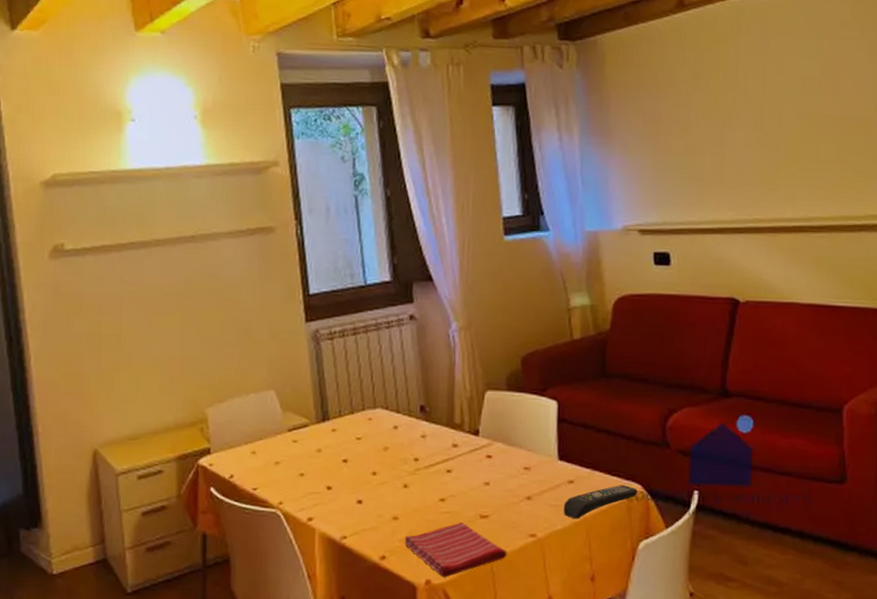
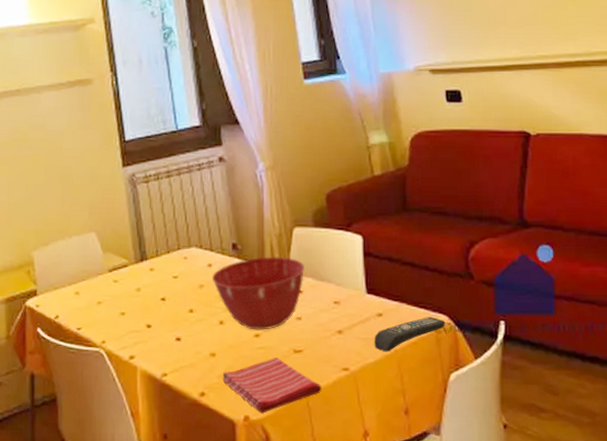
mixing bowl: none [397,420,495,495] -> present [211,257,304,330]

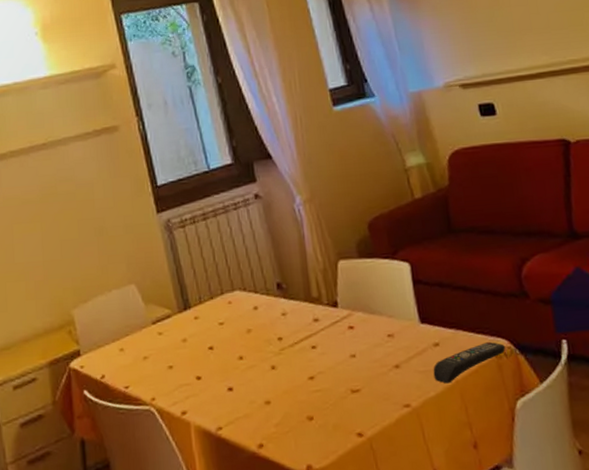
mixing bowl: present [211,257,304,330] -> none [258,292,354,373]
dish towel: present [222,358,322,413] -> none [279,399,385,461]

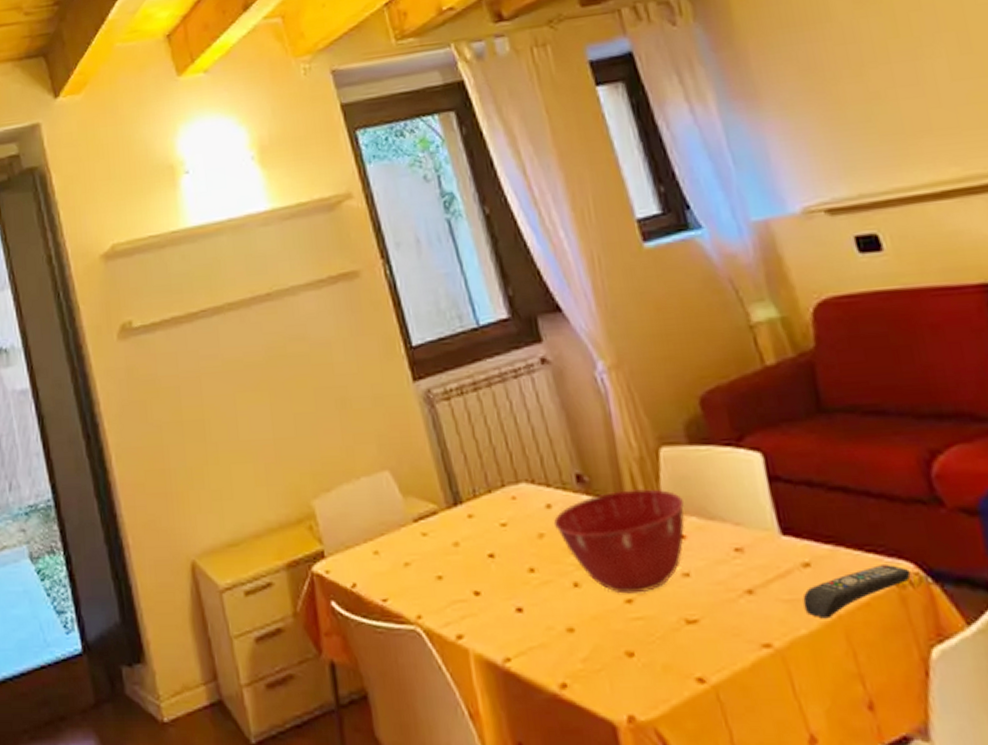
mixing bowl: none [258,292,354,373] -> present [553,489,685,594]

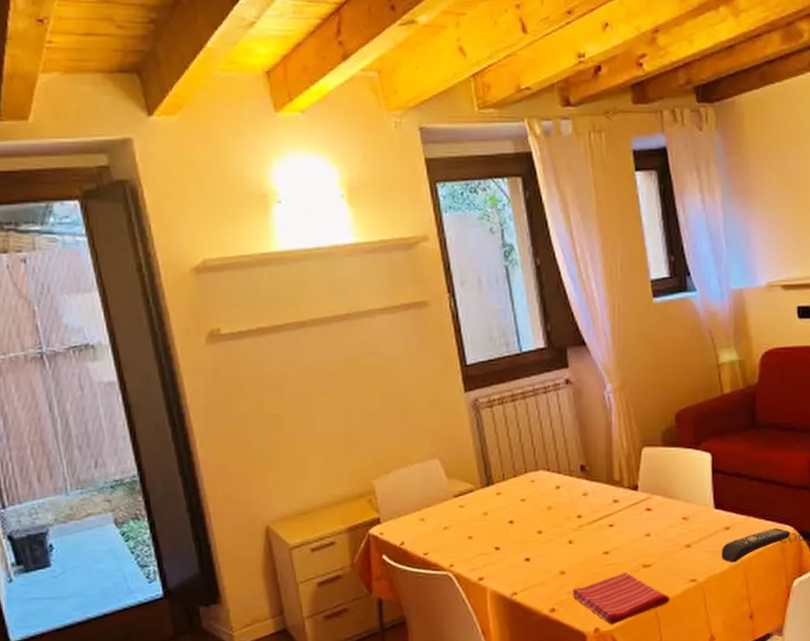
mixing bowl: present [553,489,685,594] -> none [560,476,653,548]
dish towel: none [588,631,736,712] -> present [572,573,670,625]

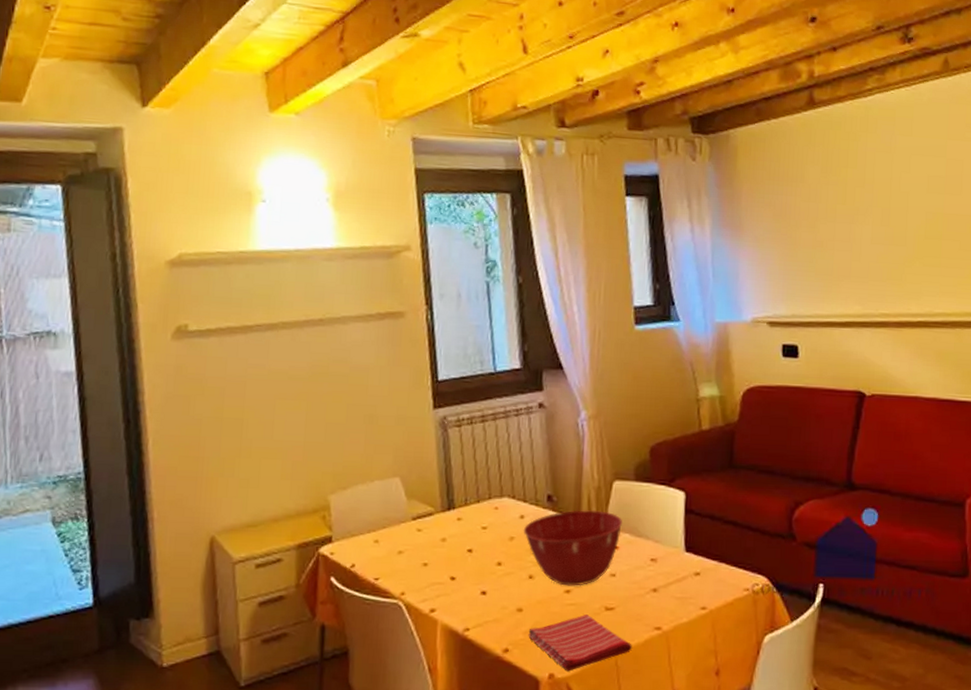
mixing bowl: none [560,476,653,548] -> present [523,510,622,586]
remote control: present [721,528,790,563] -> none [689,577,764,612]

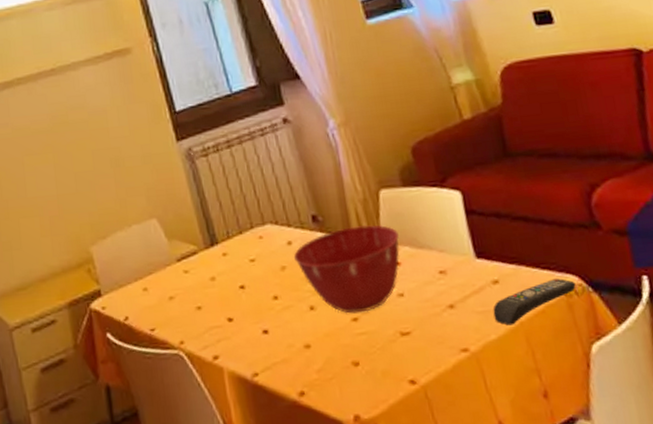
dish towel: present [528,615,632,672] -> none [321,343,441,411]
remote control: none [689,577,764,612] -> present [493,278,576,326]

